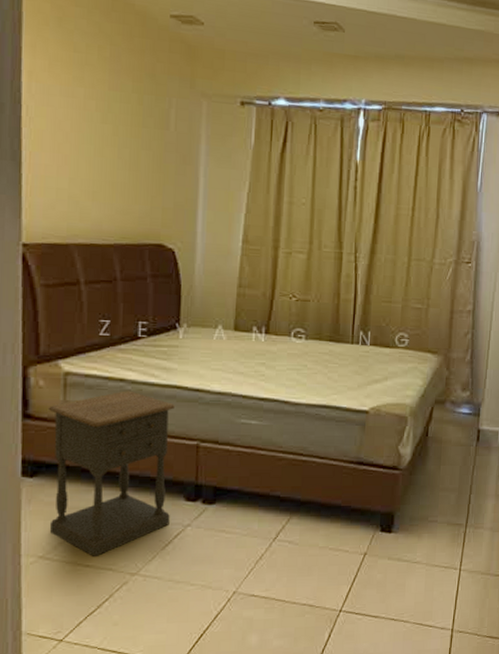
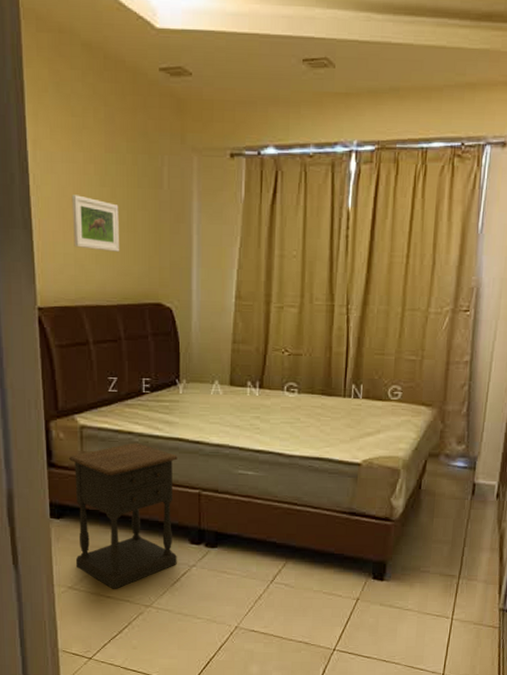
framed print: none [68,129,121,190] -> present [71,195,119,252]

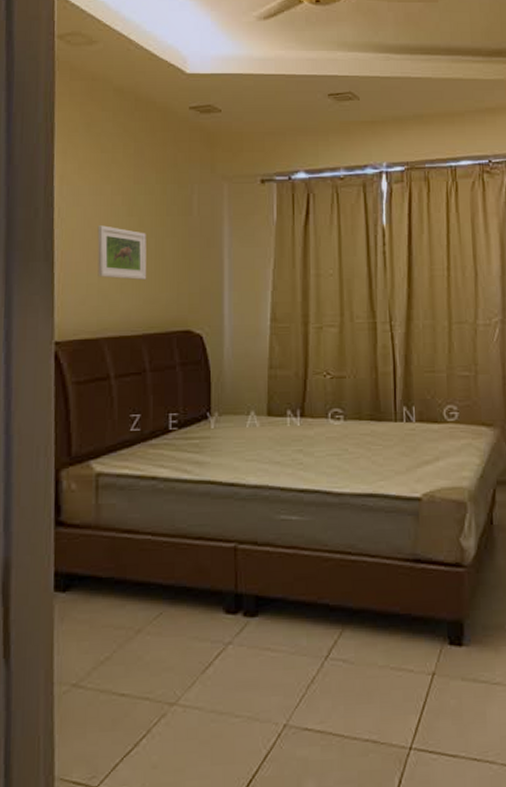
nightstand: present [68,442,178,589] -> none [80,489,209,683]

